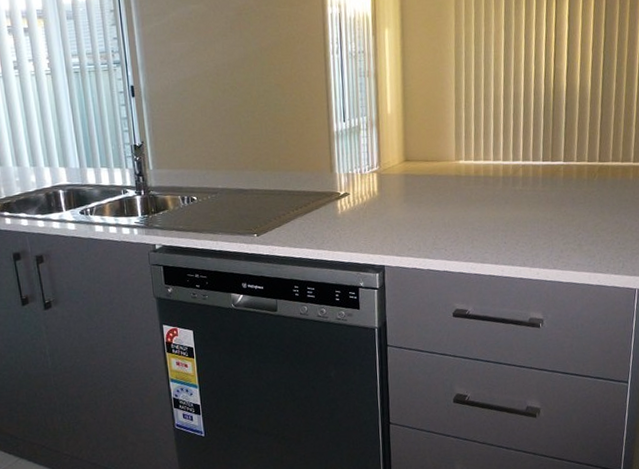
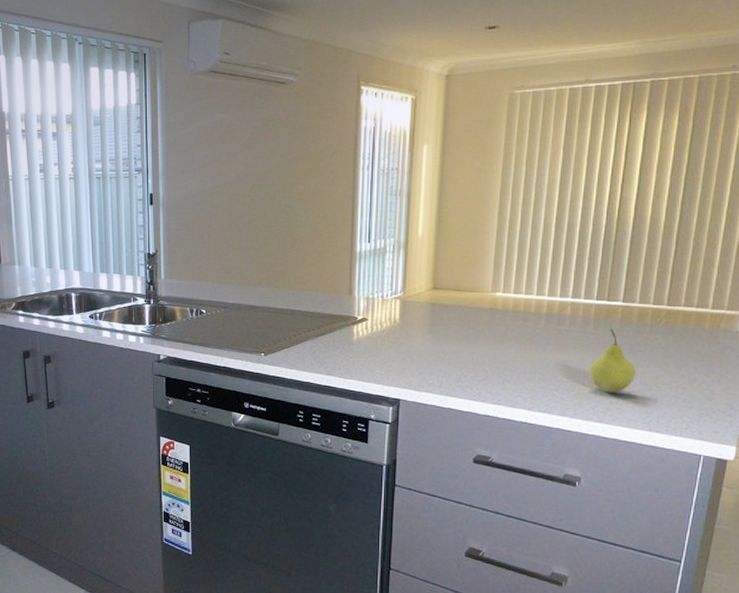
fruit: none [542,186,580,243] -> present [589,329,636,393]

